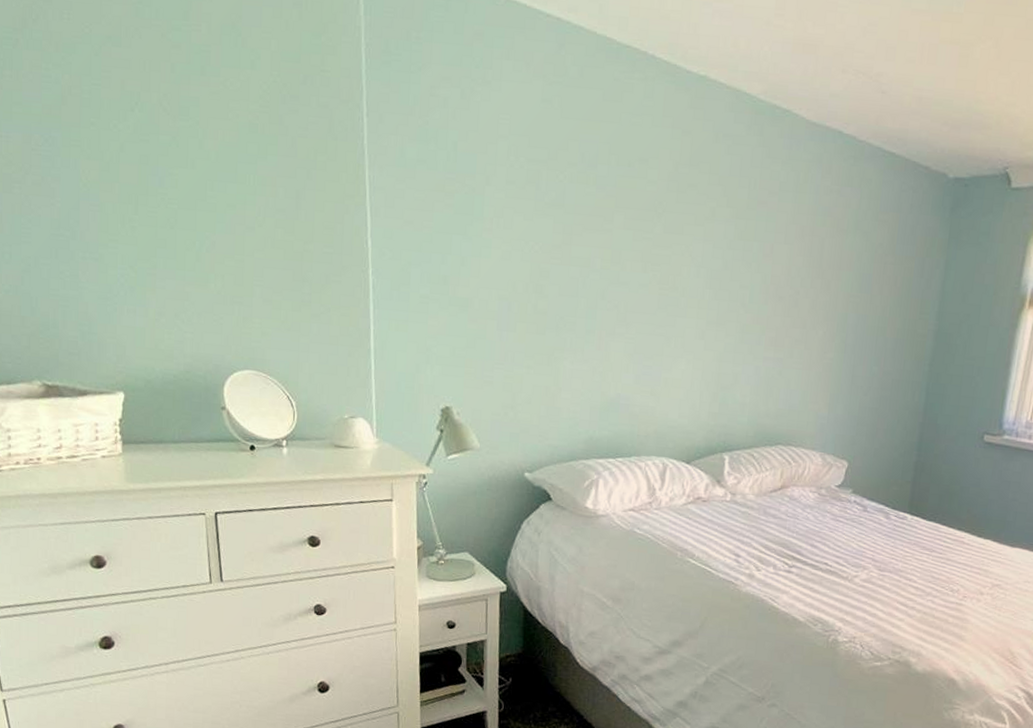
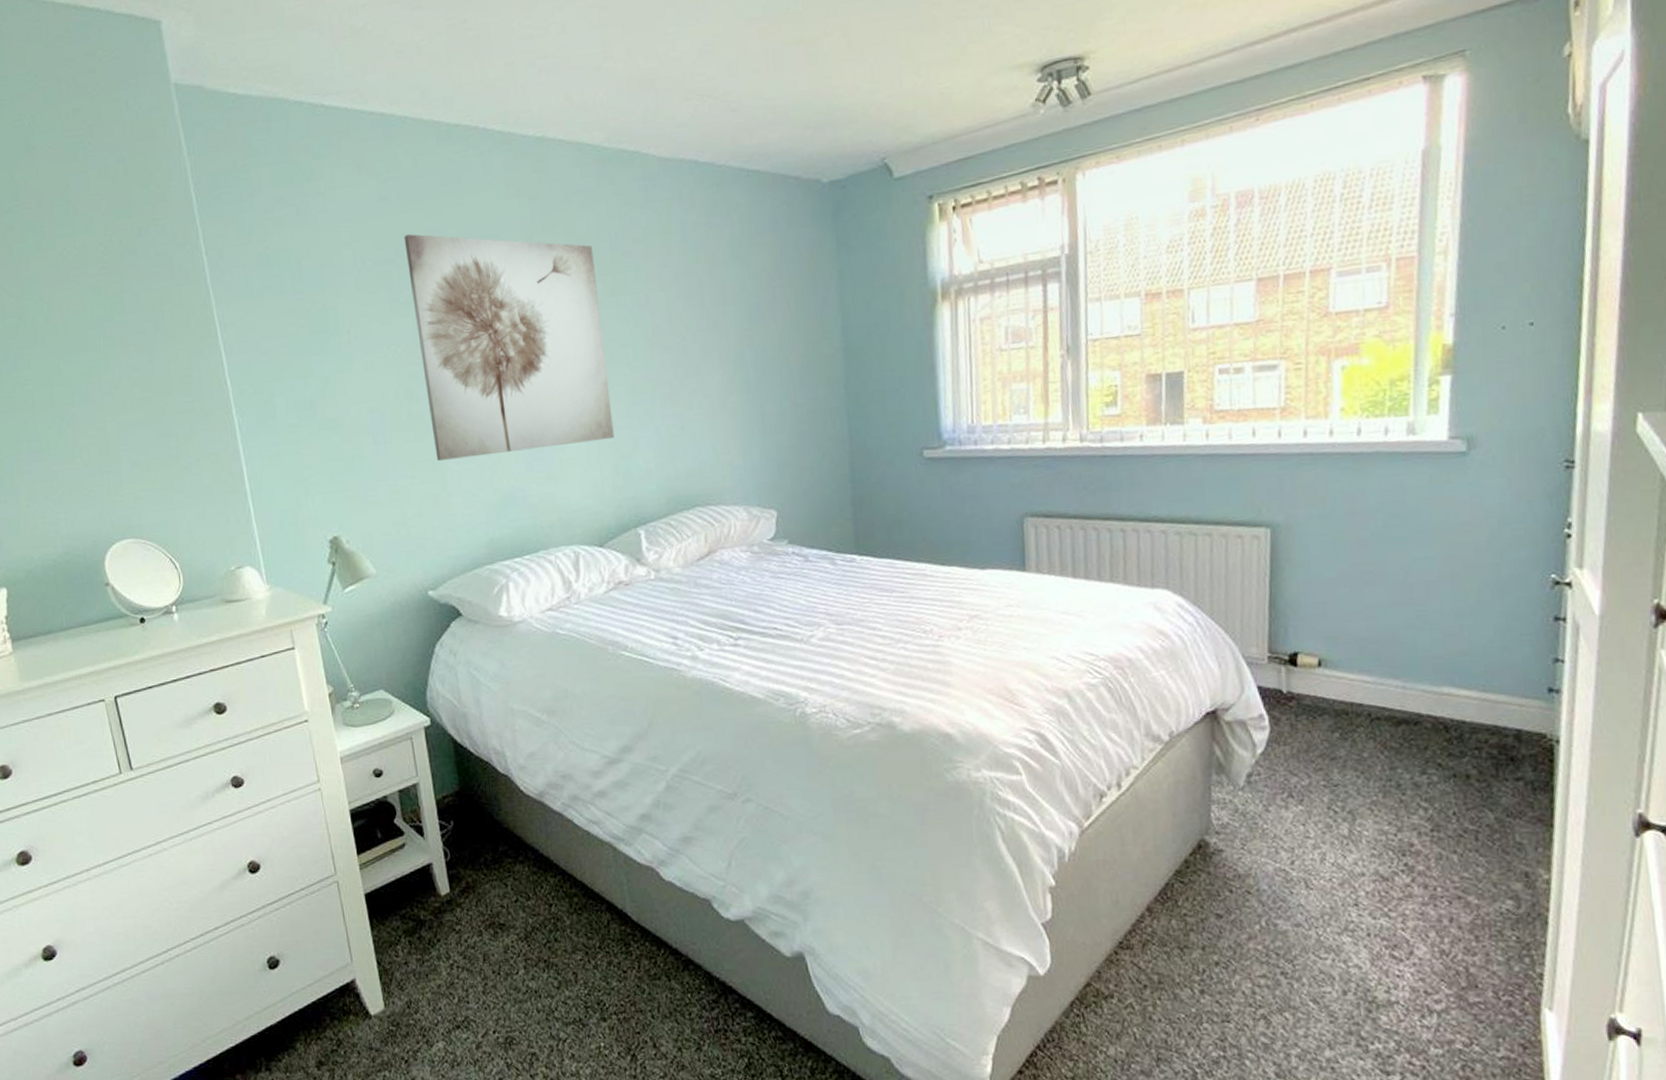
wall art: none [553,140,732,370] -> present [403,234,614,461]

